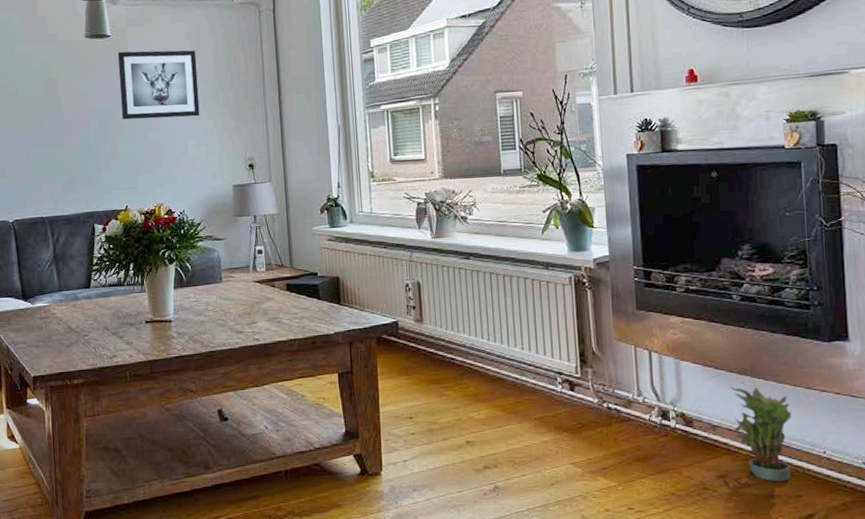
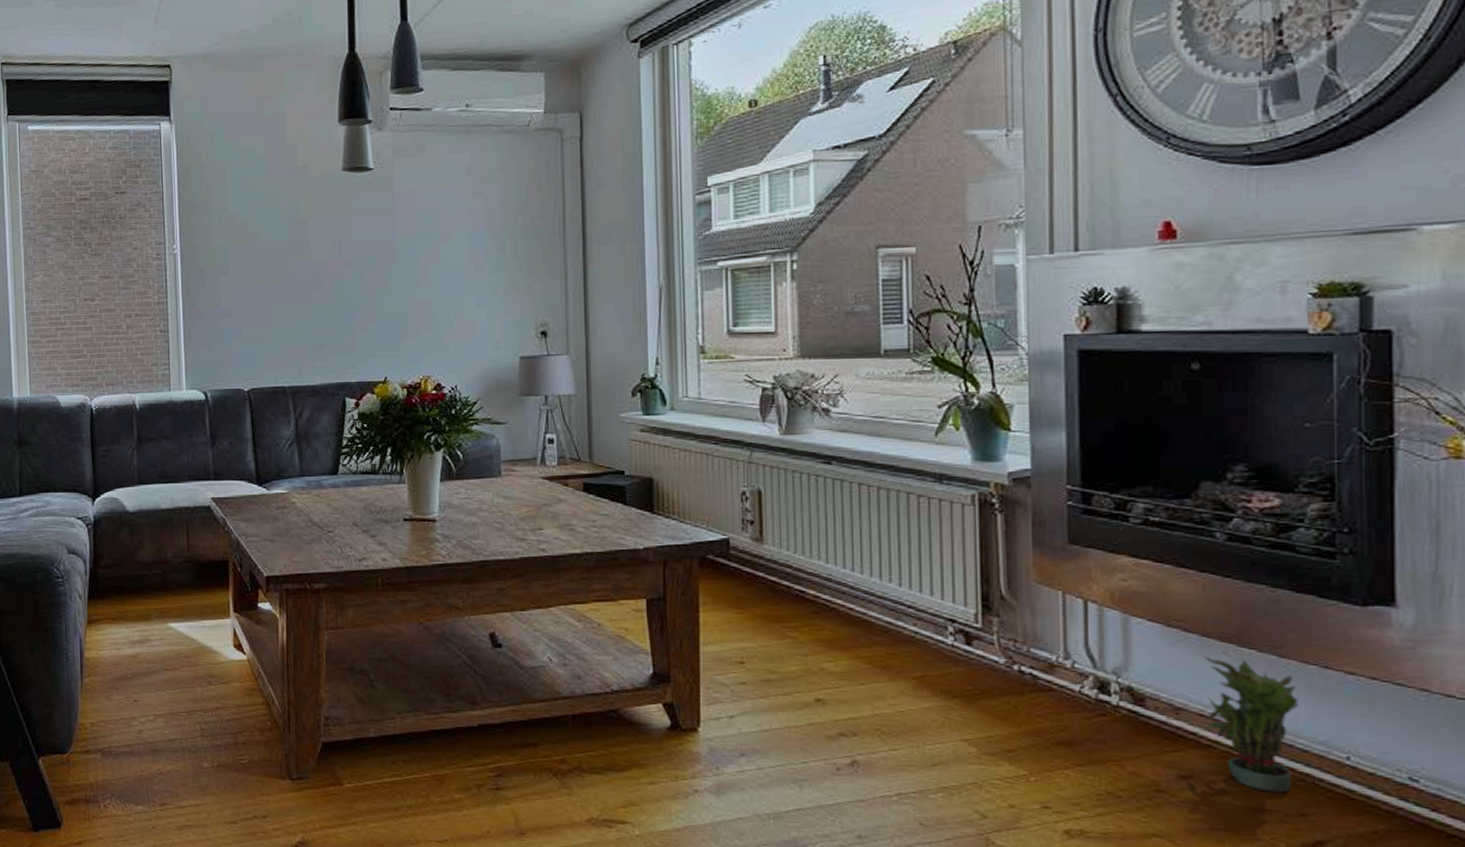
wall art: present [117,50,200,120] -> none [381,187,481,272]

